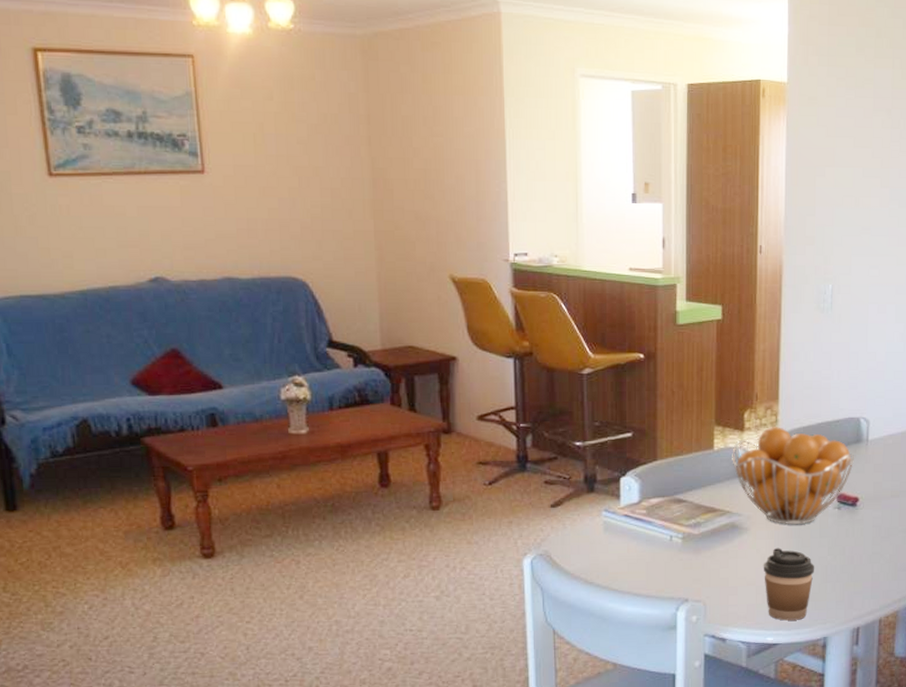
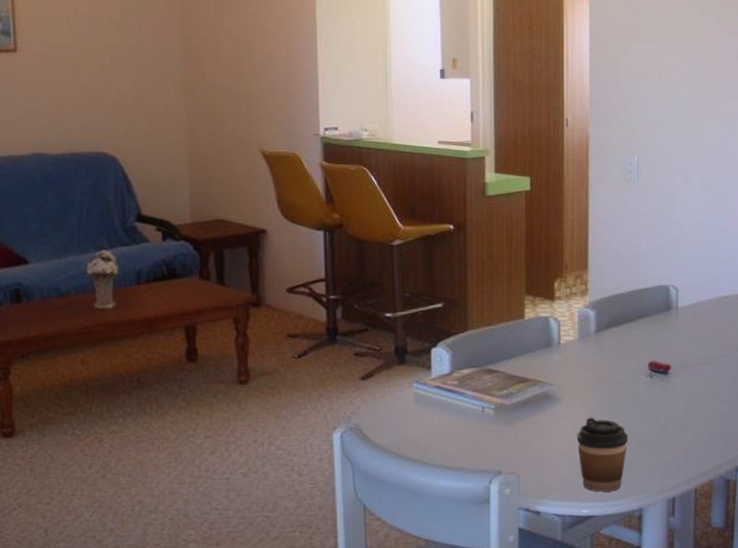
fruit basket: present [732,426,854,524] -> none [543,294,664,393]

